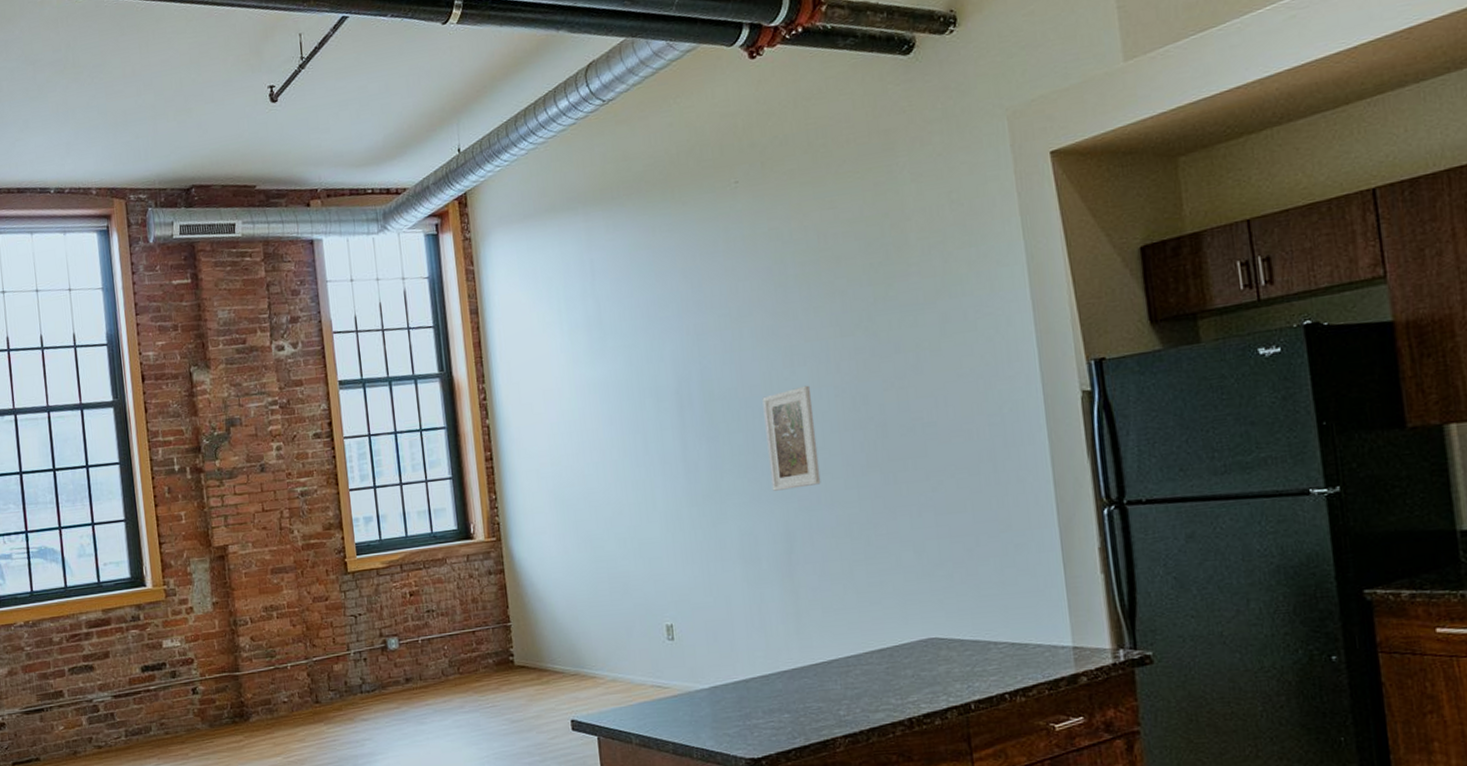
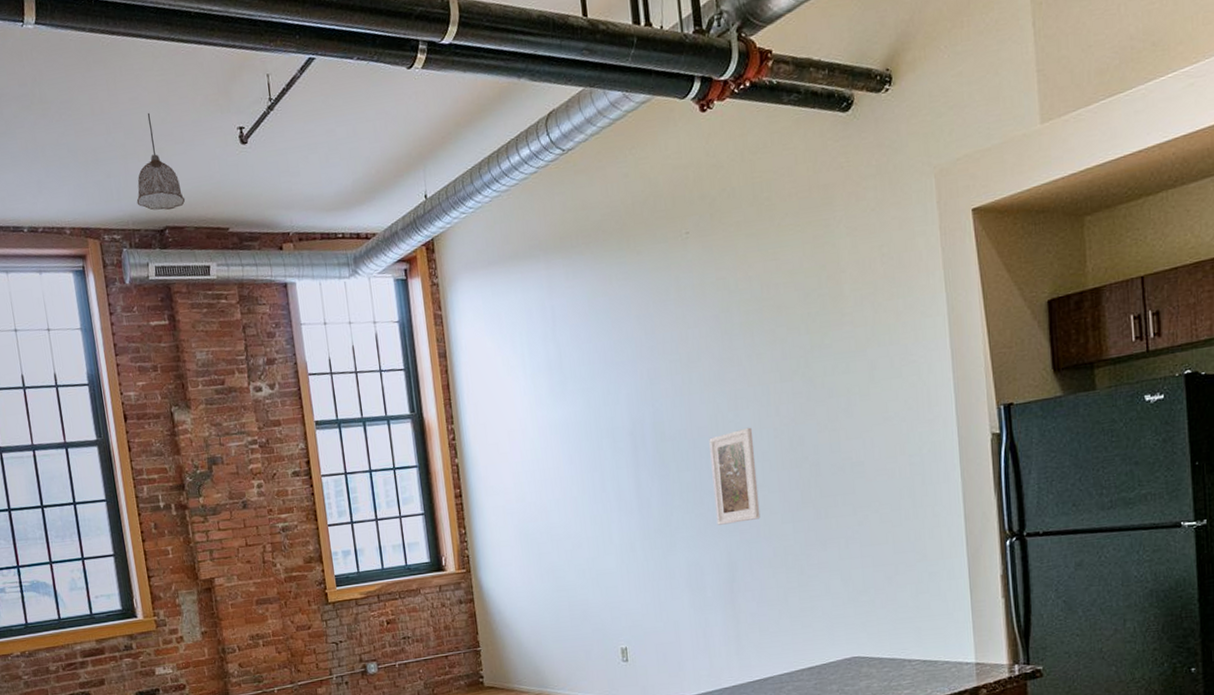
pendant lamp: none [164,74,213,170] -> present [136,112,186,211]

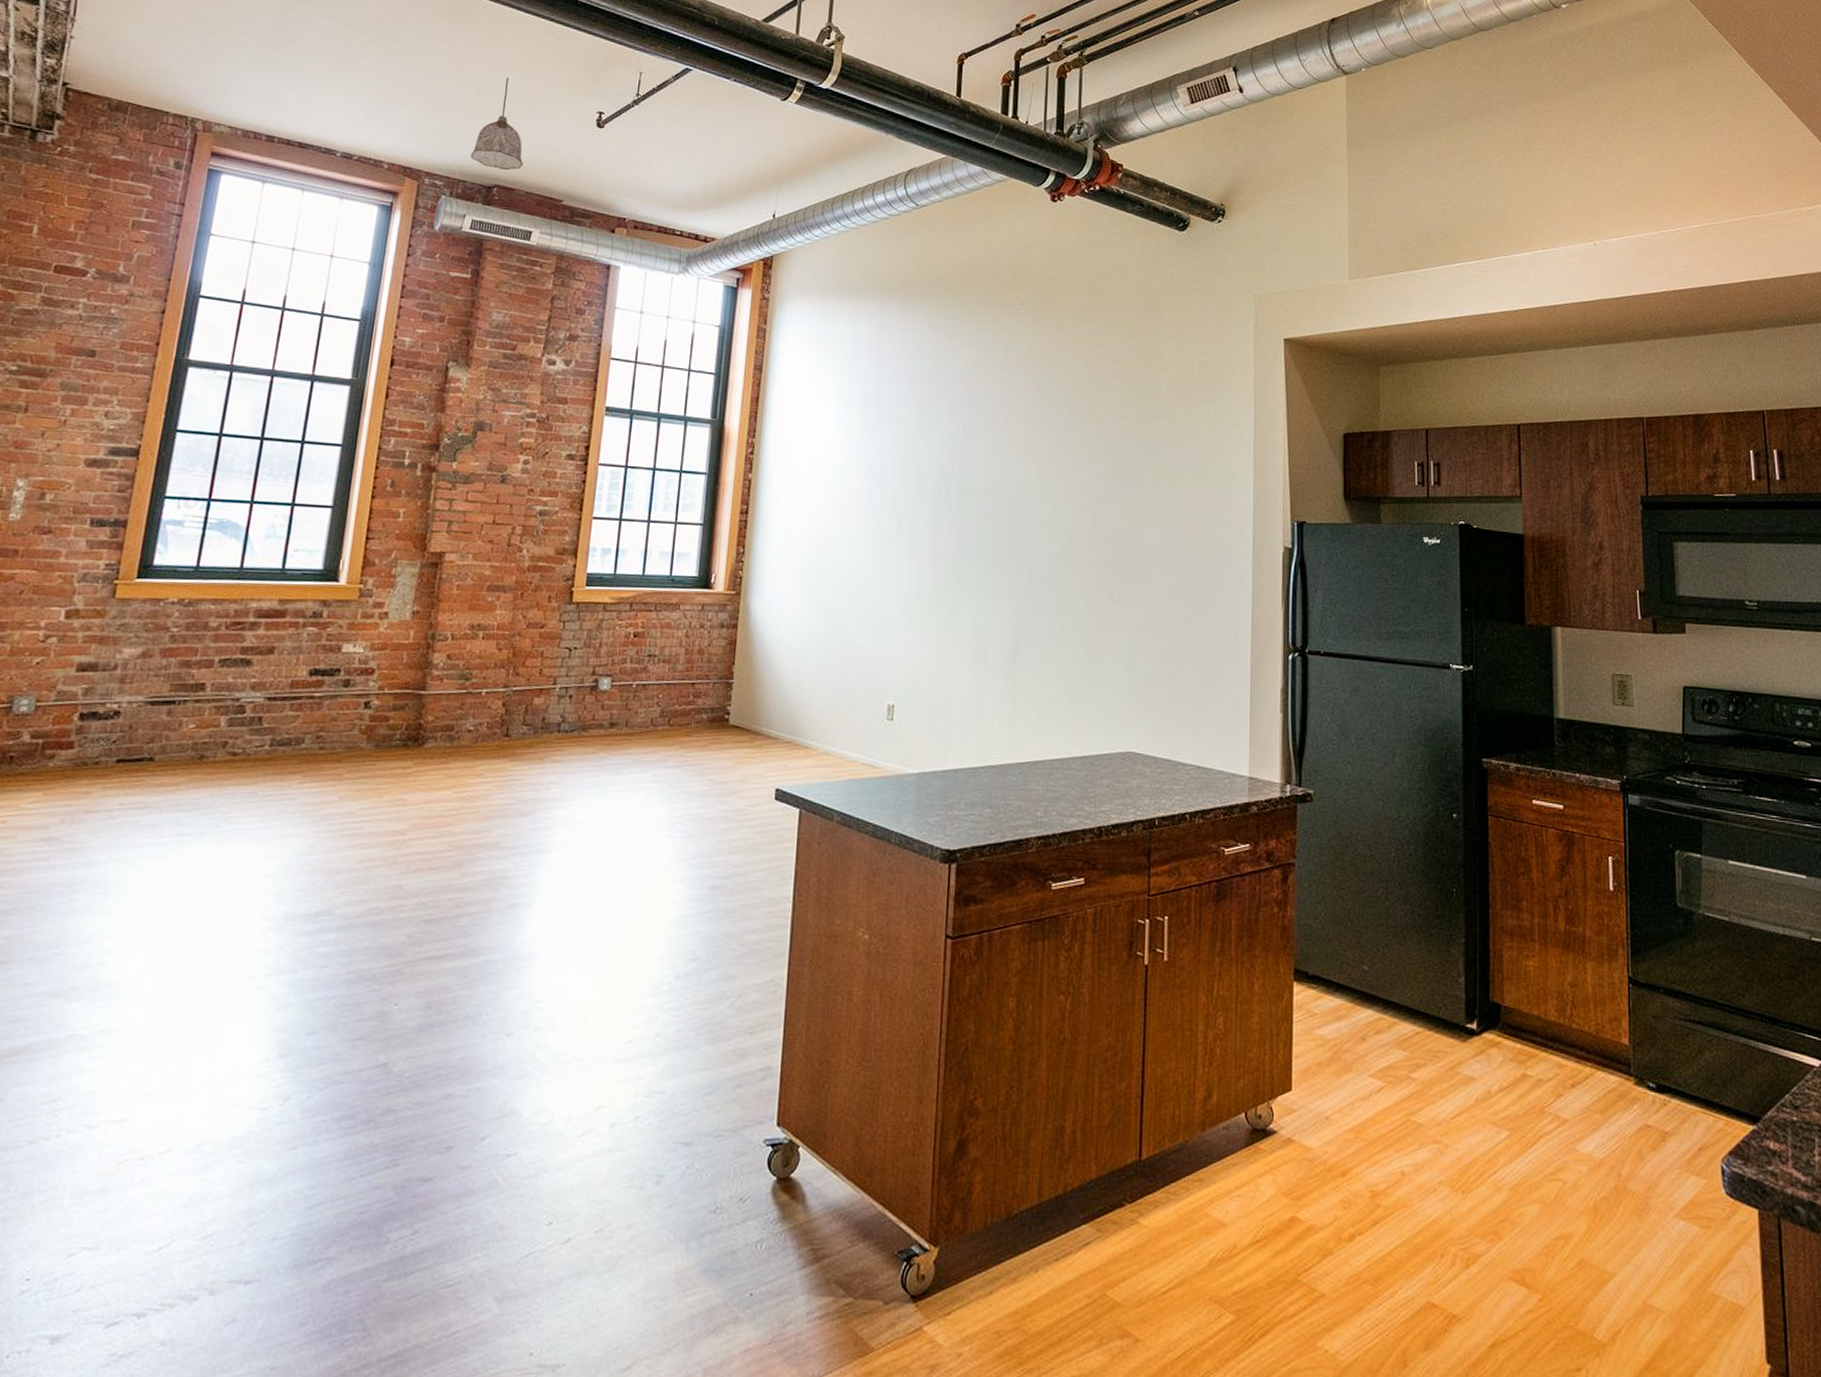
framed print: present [709,427,761,525] -> none [1009,498,1058,592]

